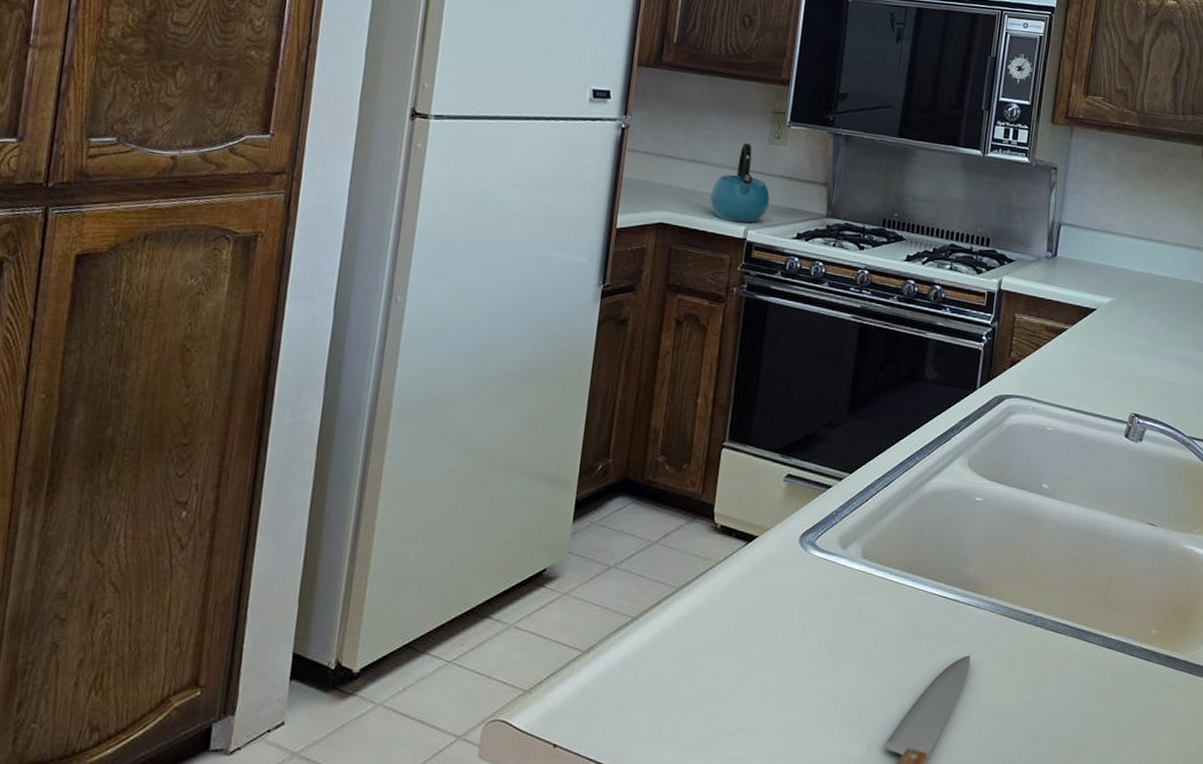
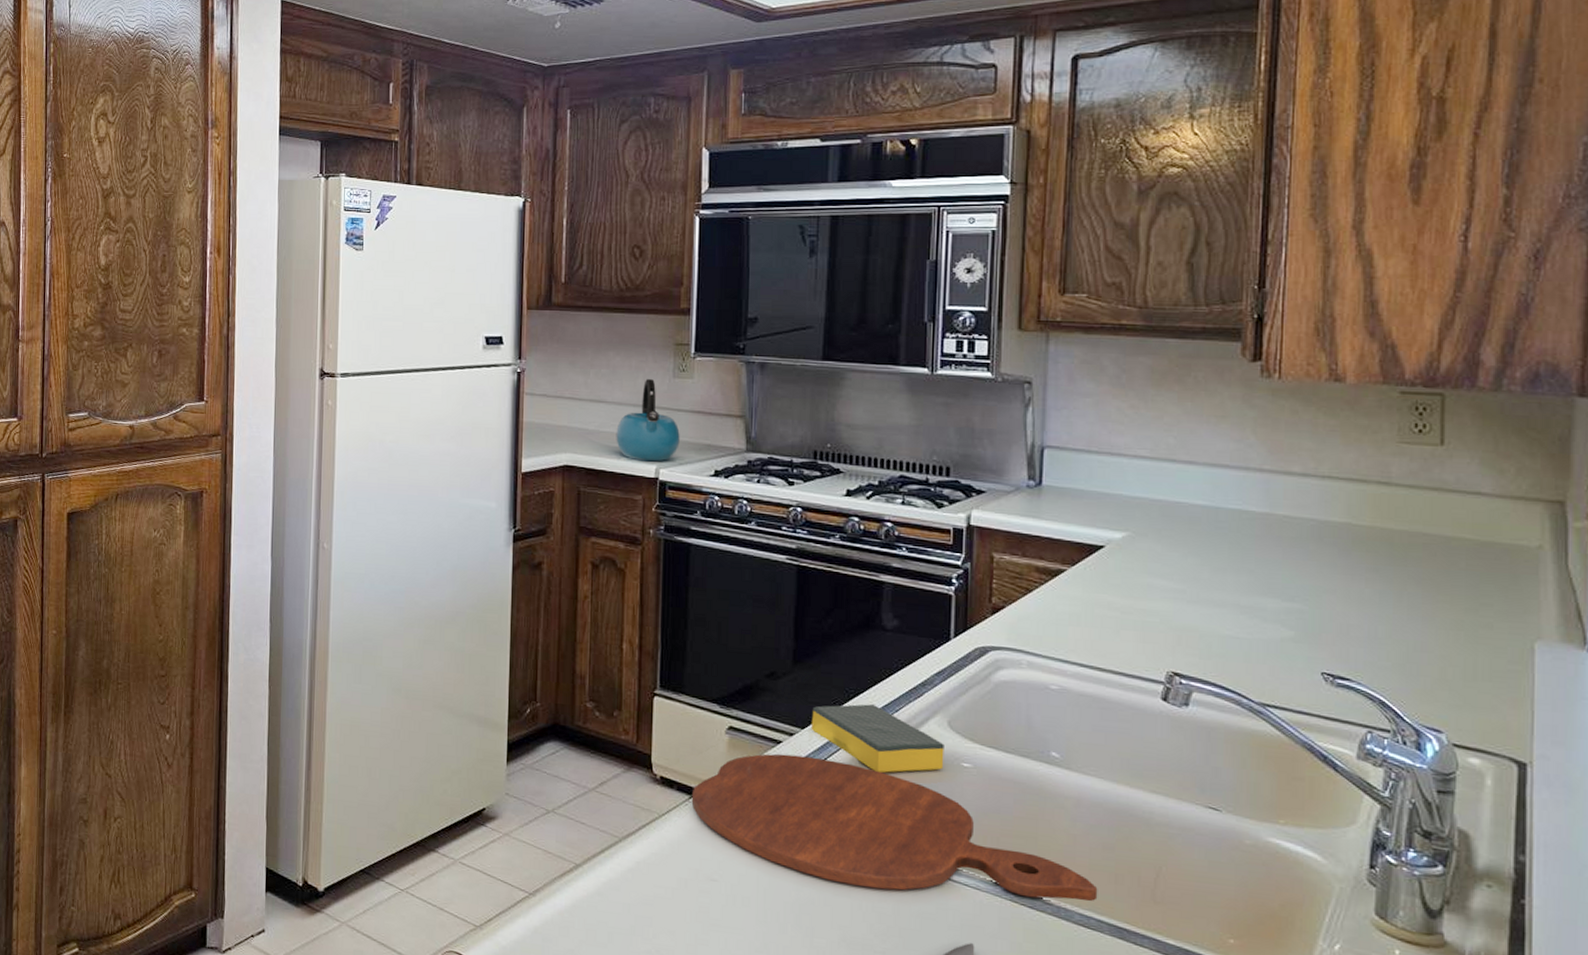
cutting board: none [746,497,1066,615] -> present [691,753,1098,902]
sponge: none [857,448,964,511] -> present [810,704,944,774]

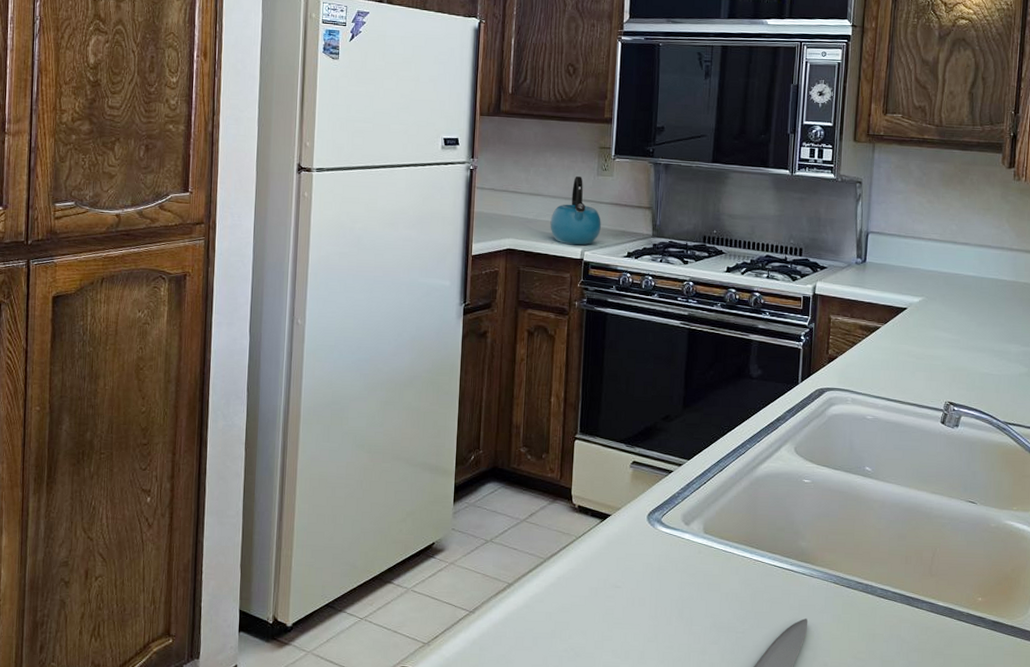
cutting board: present [691,753,1098,902] -> none [602,481,894,583]
sponge: present [810,704,944,774] -> none [695,437,792,492]

